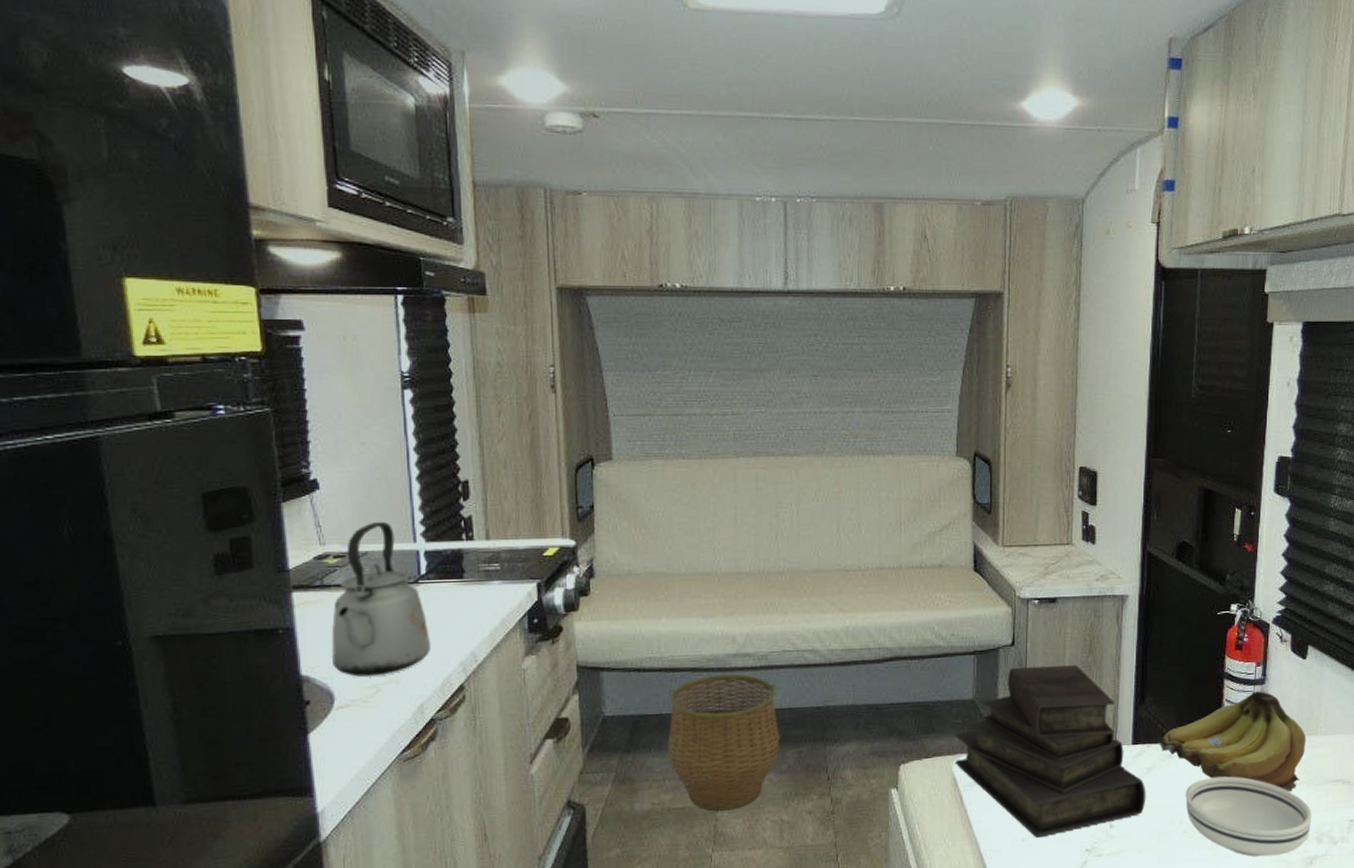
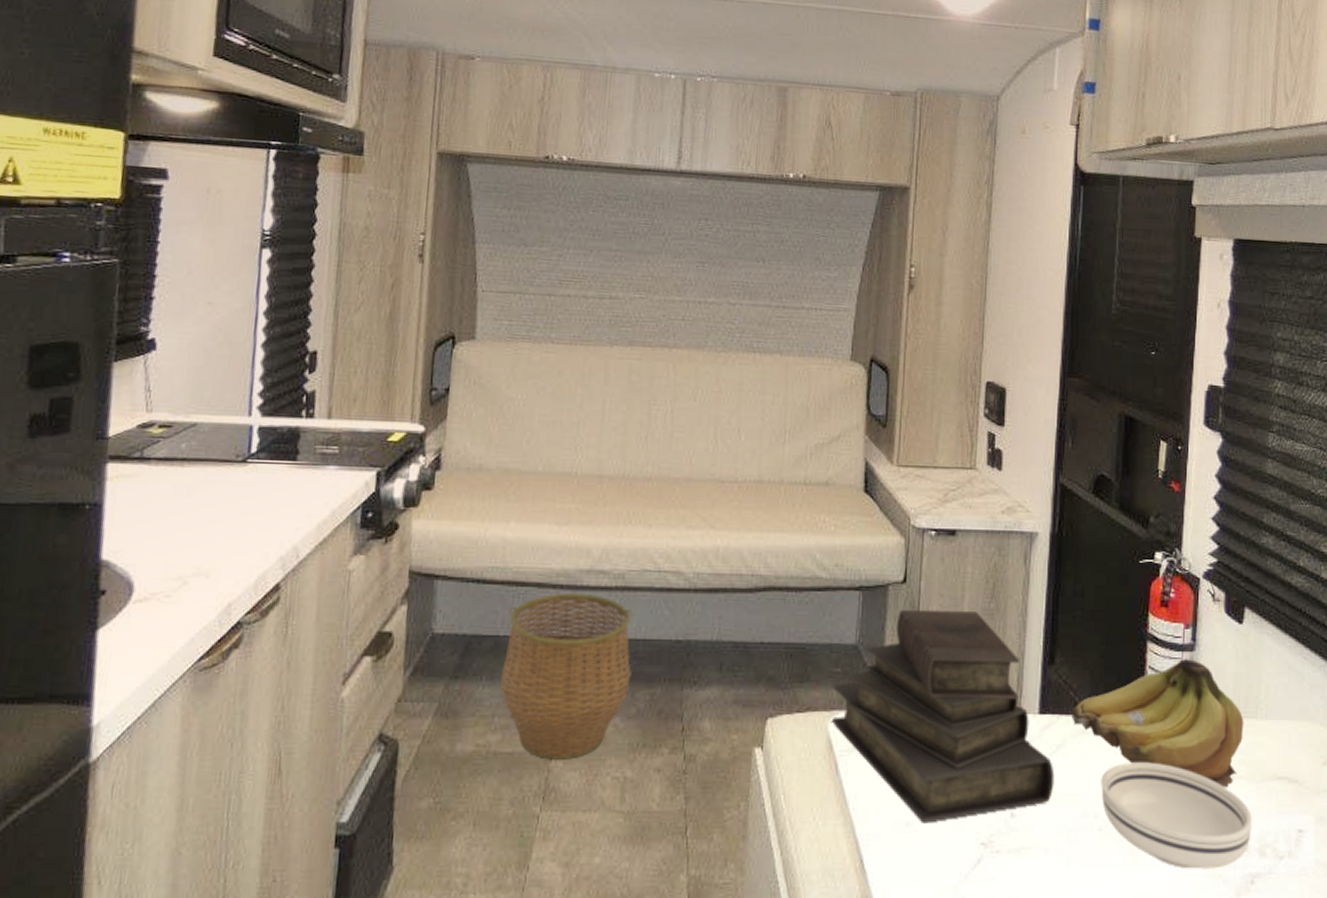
kettle: present [331,521,432,677] -> none [138,390,251,566]

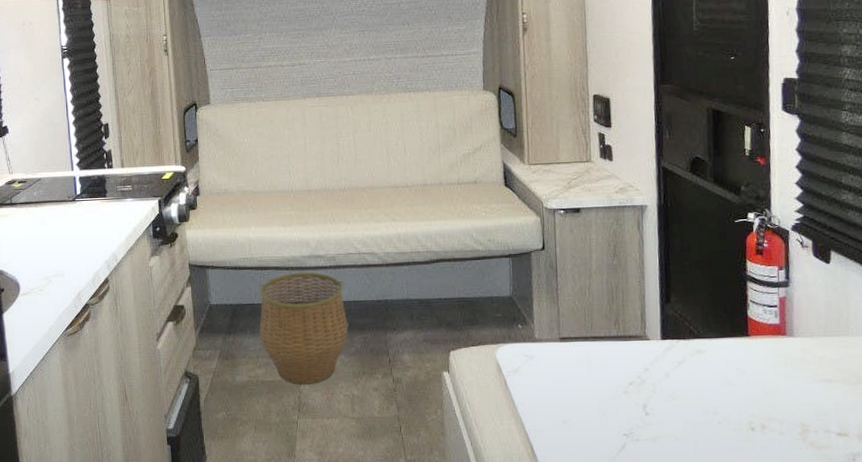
diary: present [831,609,1055,823] -> none [496,267,679,421]
fruit: present [1072,659,1244,787] -> none [688,293,838,389]
bowl: present [1101,762,1253,869] -> none [717,372,851,450]

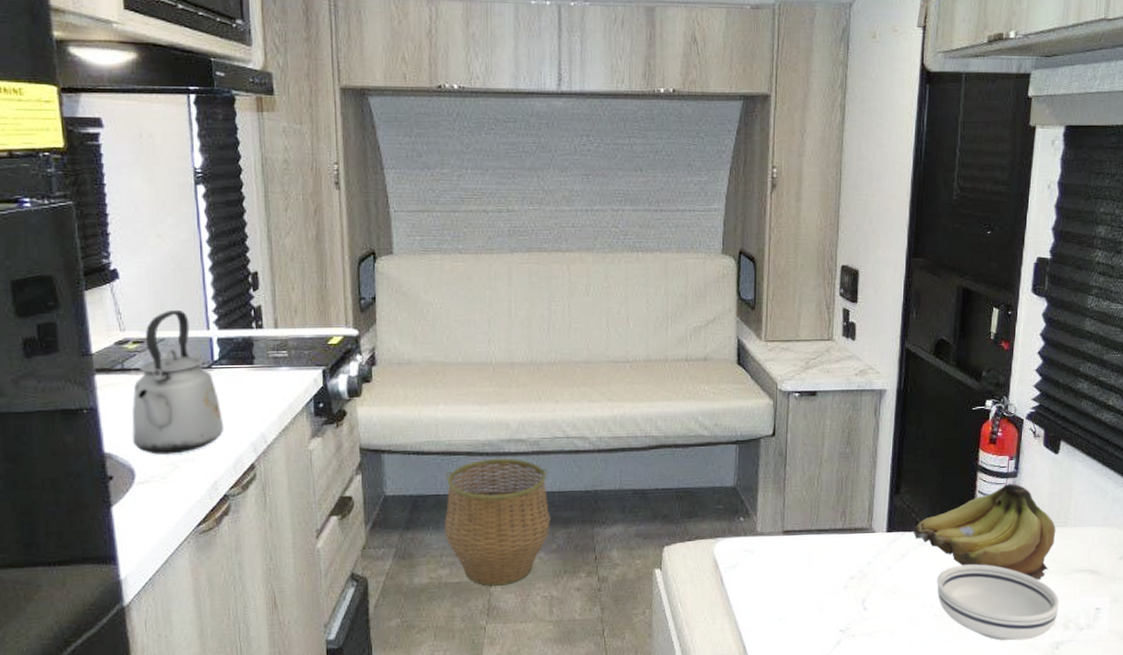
kettle: none [17,155,85,271] -> present [132,309,225,455]
fruit: none [688,293,838,389] -> present [913,484,1056,579]
bowl: none [717,372,851,450] -> present [937,564,1060,641]

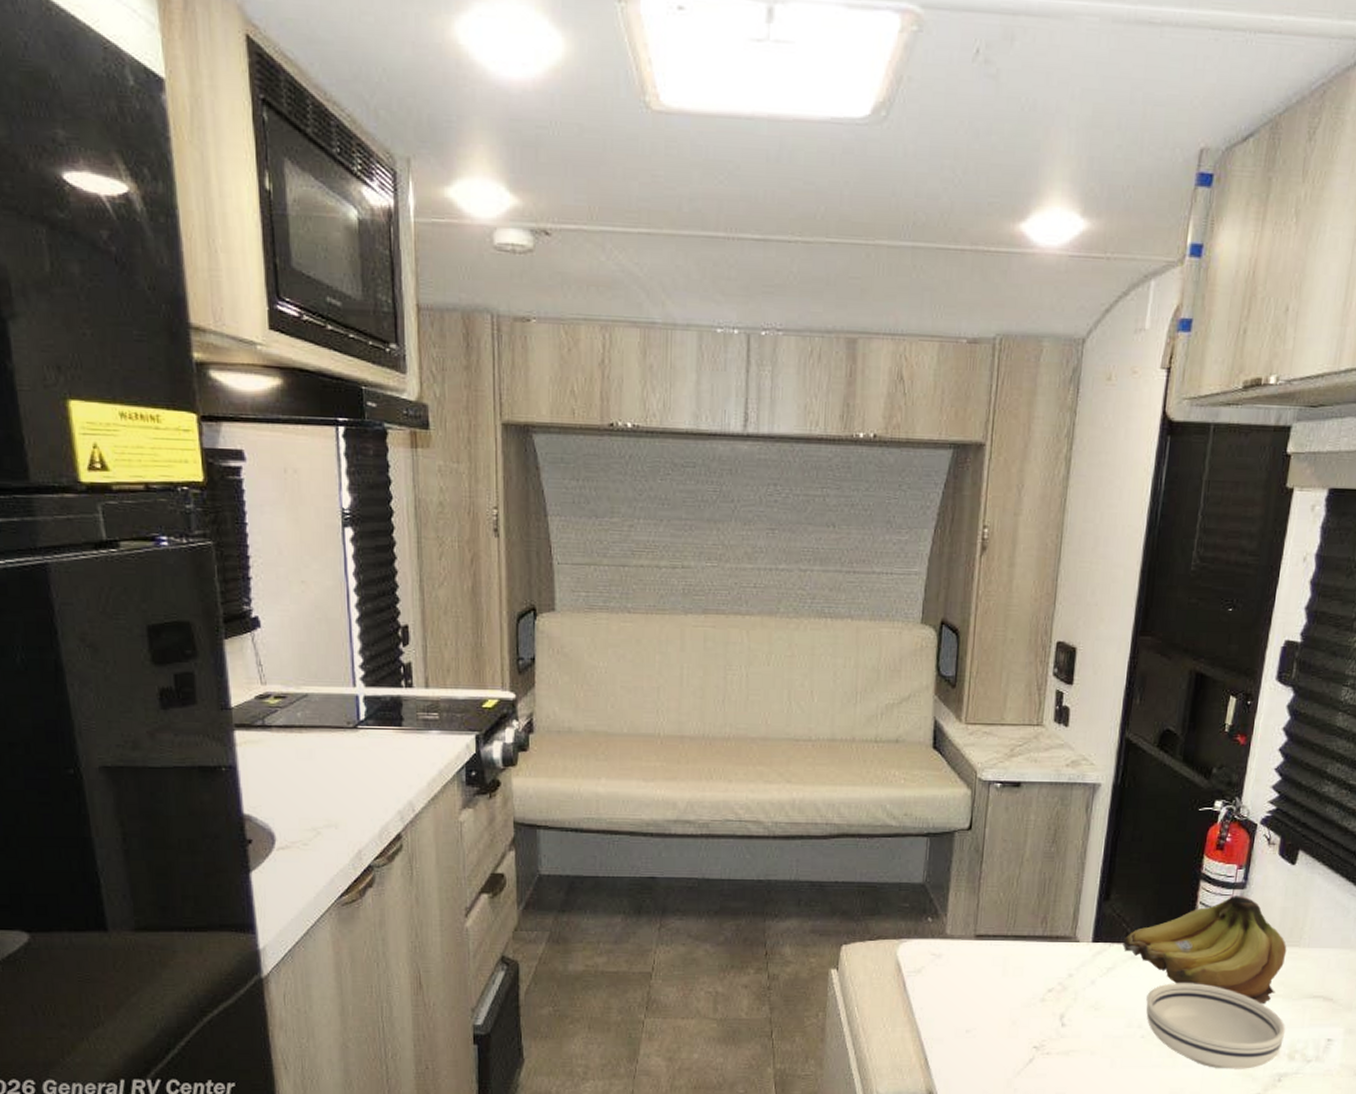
kettle: present [132,309,225,455] -> none [272,663,370,819]
basket: present [445,458,550,586] -> none [603,840,718,978]

